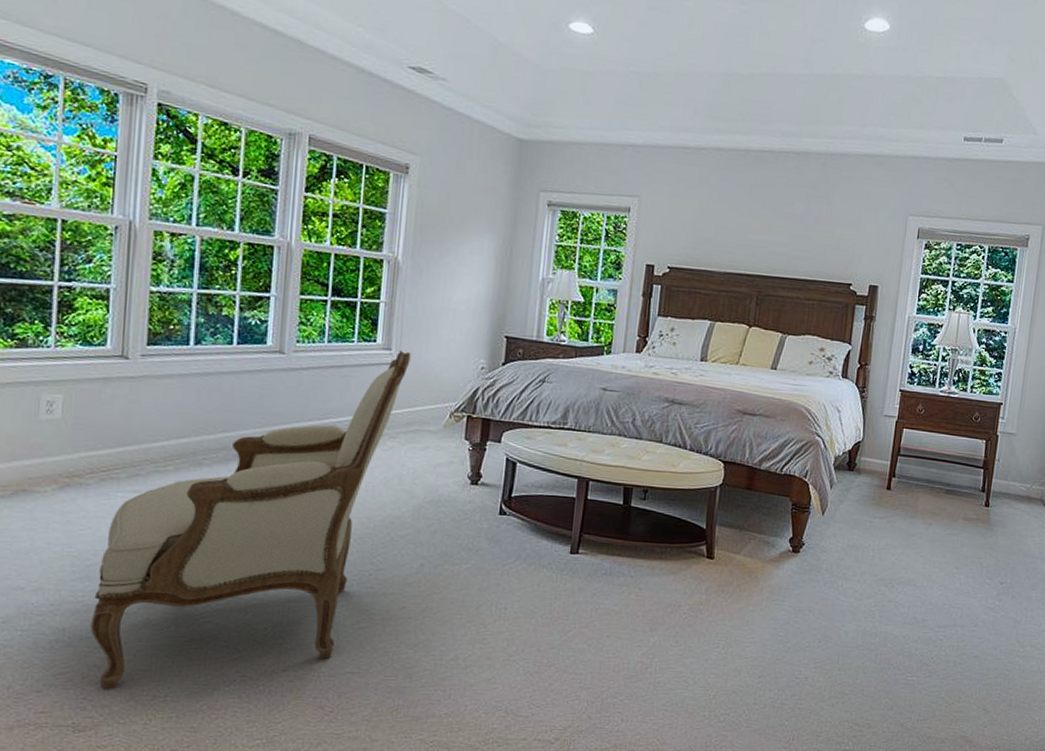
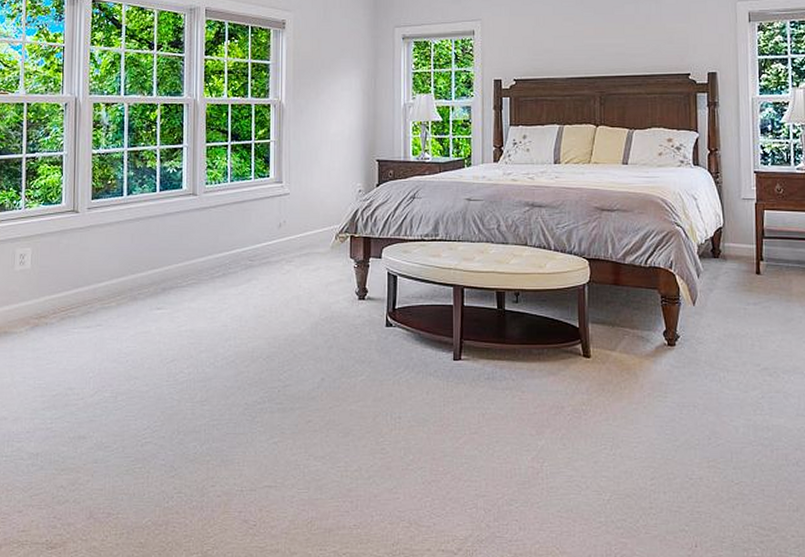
armchair: present [90,351,411,689] -> none [57,183,299,508]

